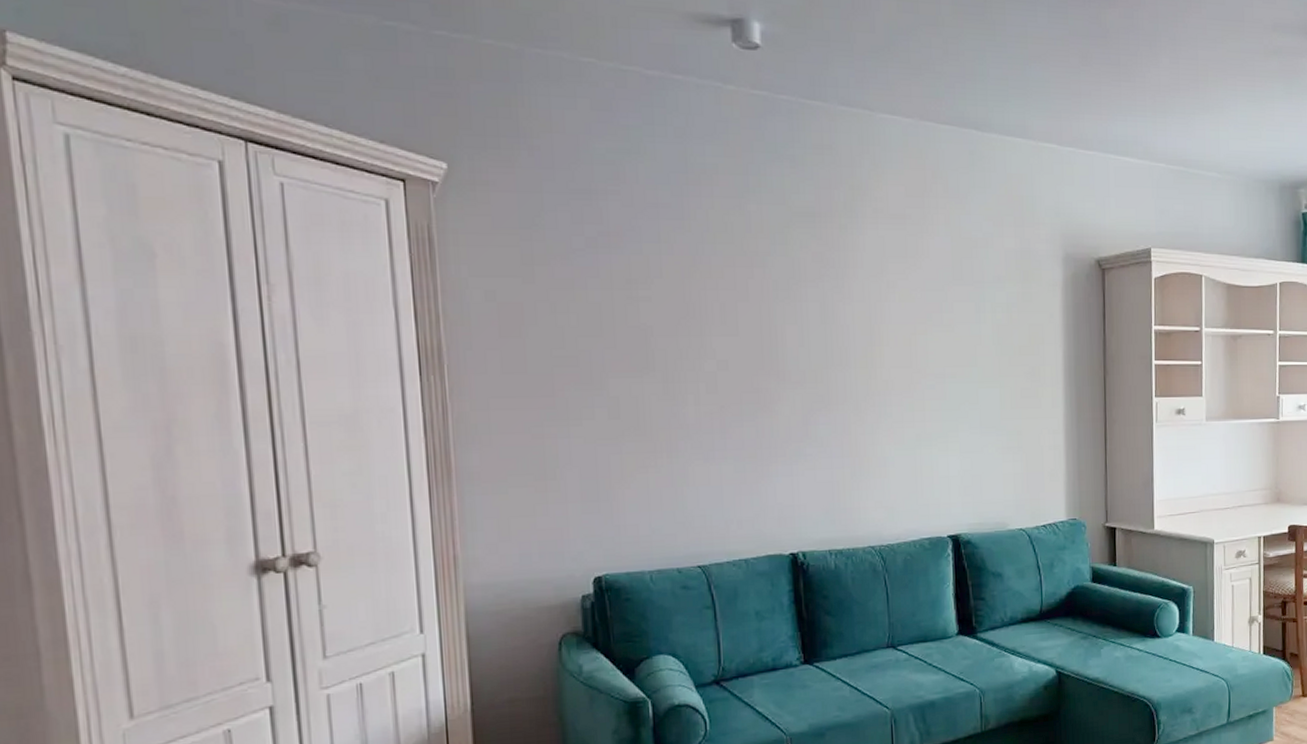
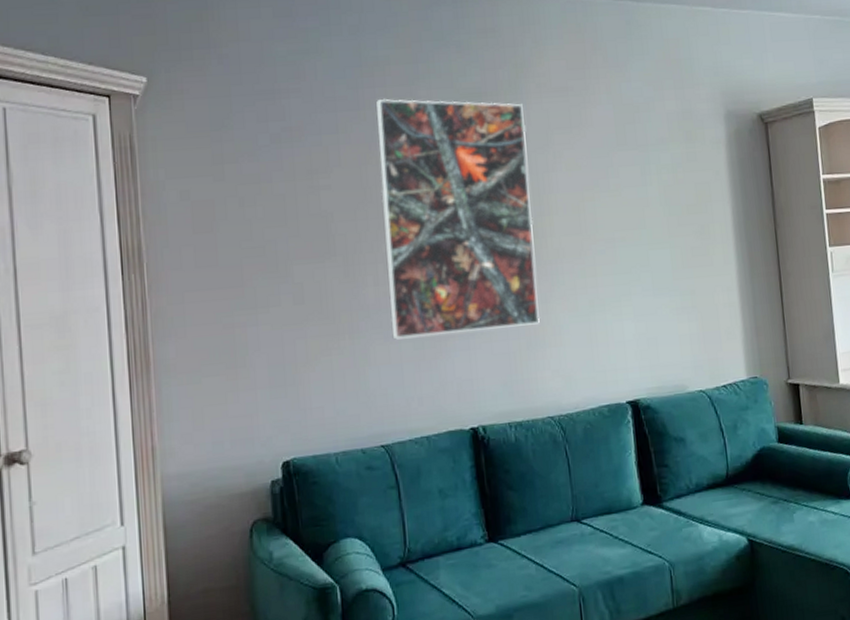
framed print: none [701,210,865,461] -> present [376,98,540,340]

